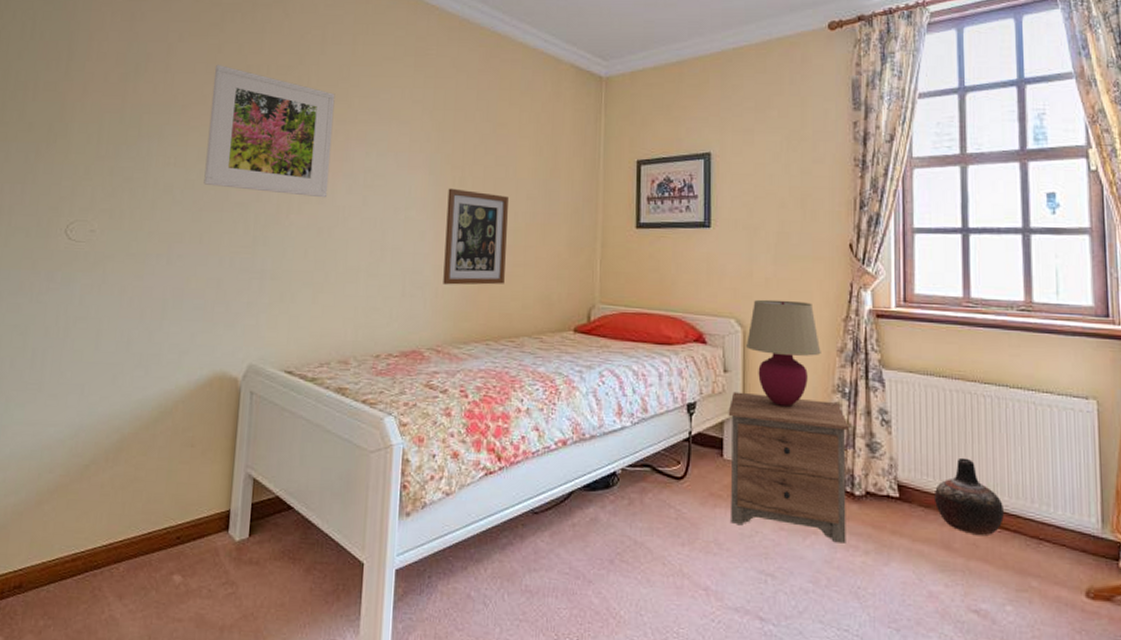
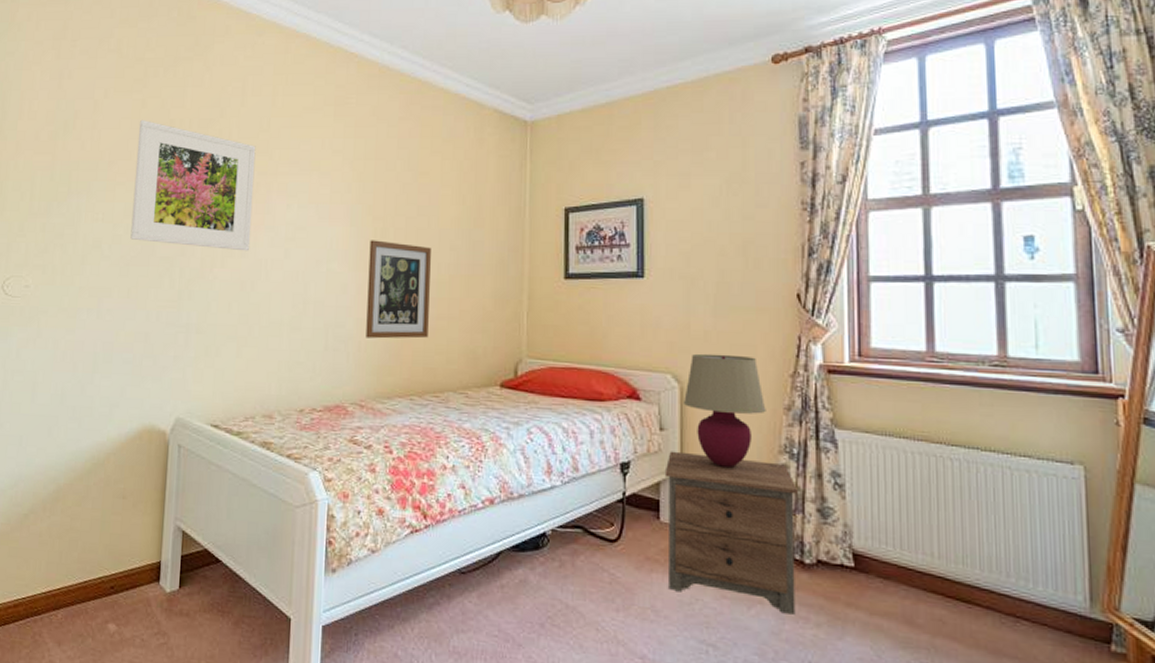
vase: present [933,457,1004,536] -> none [893,525,975,612]

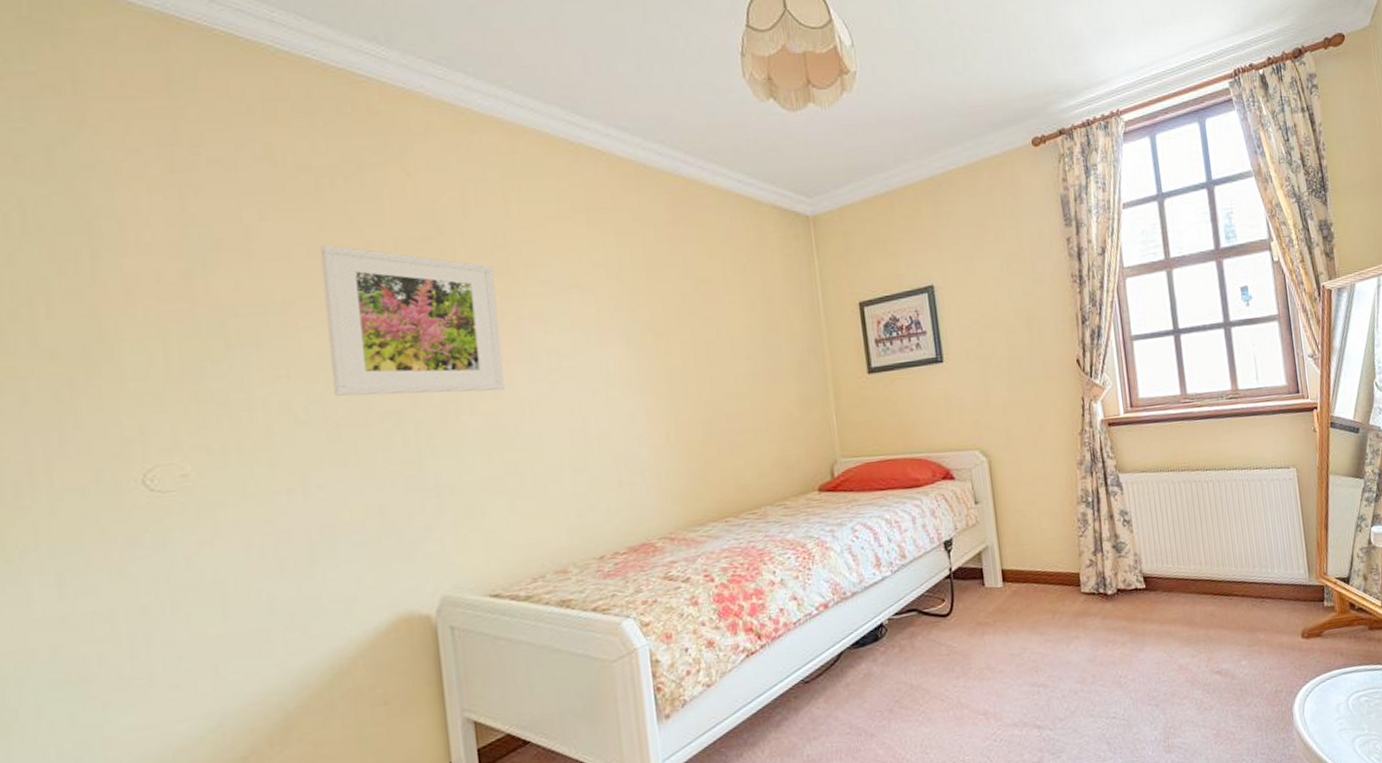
wall art: present [366,240,431,339] -> none [653,358,735,466]
nightstand: present [664,451,799,615] -> none [984,513,1105,647]
table lamp: present [684,353,766,468] -> none [992,422,1063,527]

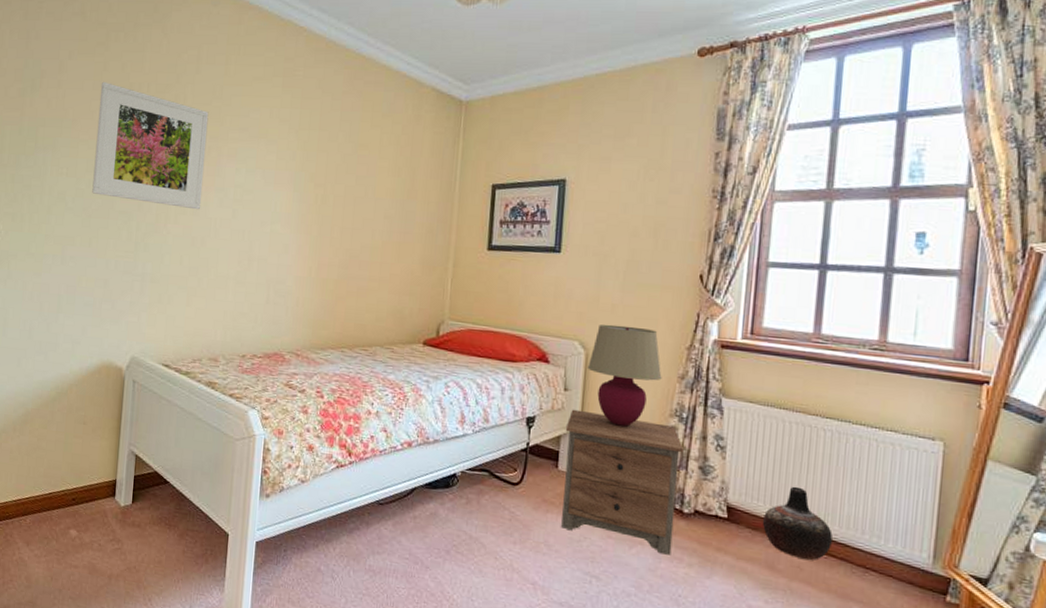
nightstand: none [984,513,1105,647] -> present [561,409,685,555]
table lamp: none [992,422,1063,527] -> present [588,324,662,427]
vase: none [1174,540,1233,607] -> present [762,486,833,561]

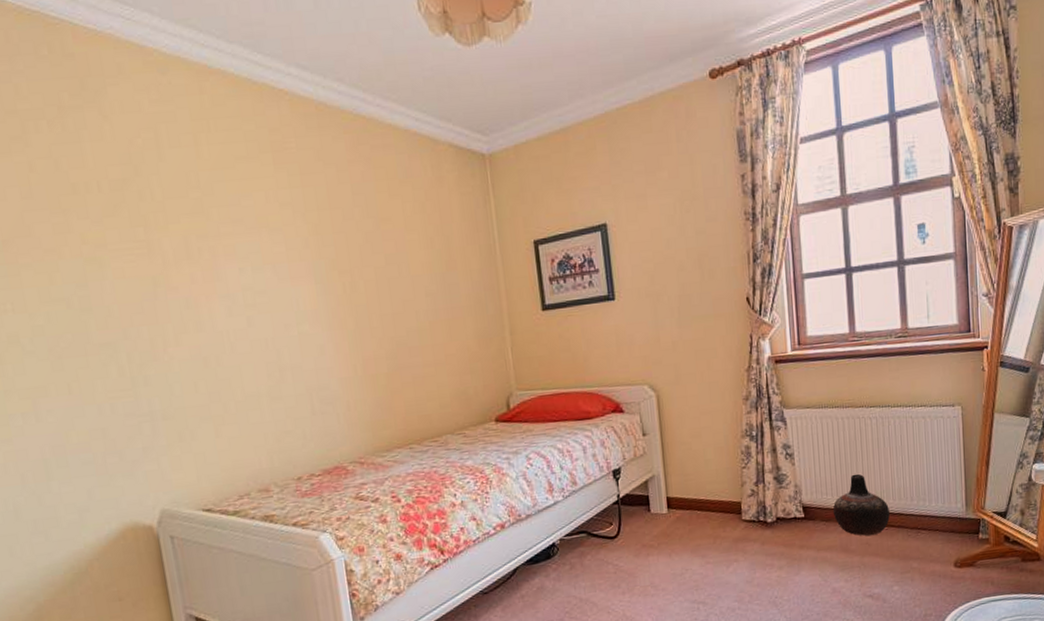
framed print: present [92,81,209,210] -> none [30,186,206,329]
nightstand: present [561,409,685,555] -> none [650,446,763,567]
table lamp: present [588,324,662,427] -> none [660,359,729,458]

